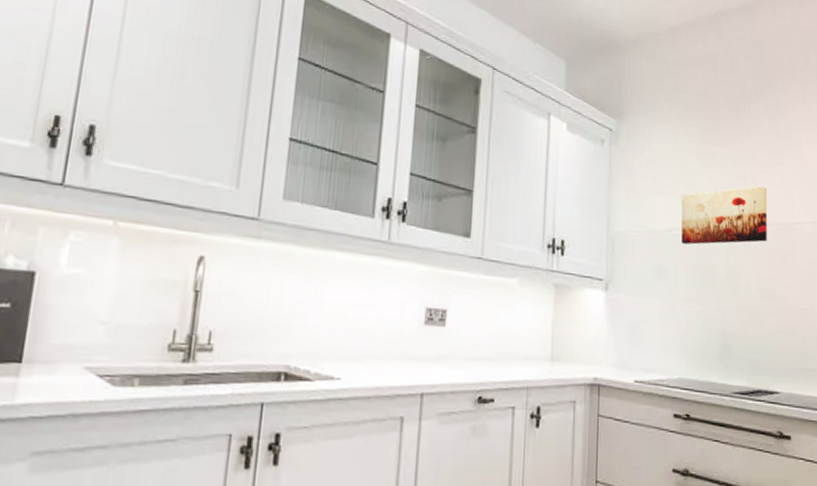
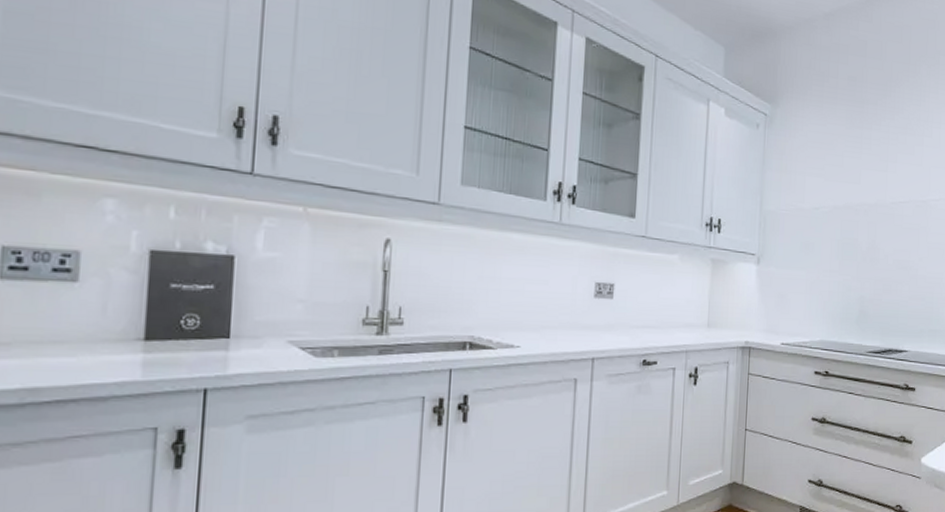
wall art: present [681,186,767,245] -> none [827,166,907,221]

